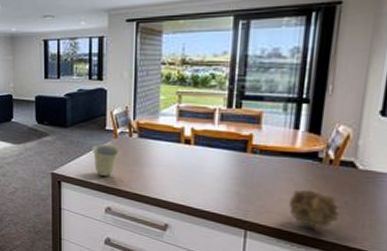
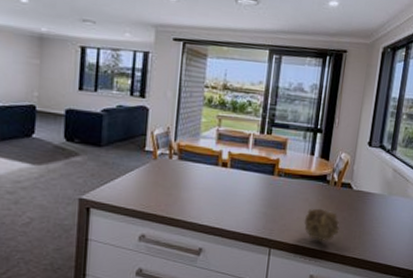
cup: present [92,144,121,176] -> none [128,166,160,201]

